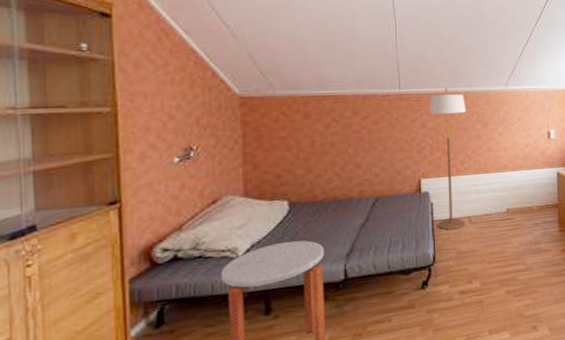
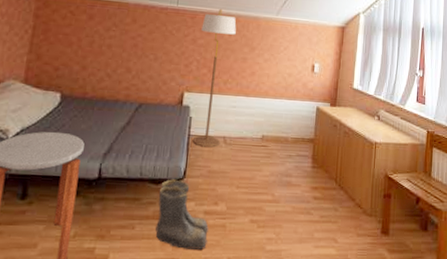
boots: none [410,266,467,331] -> present [156,179,209,250]

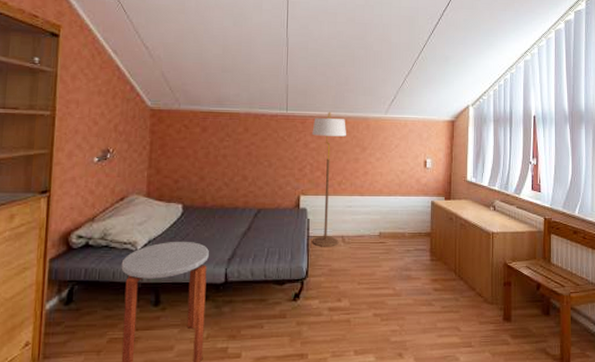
boots: present [156,179,209,250] -> none [283,279,334,344]

